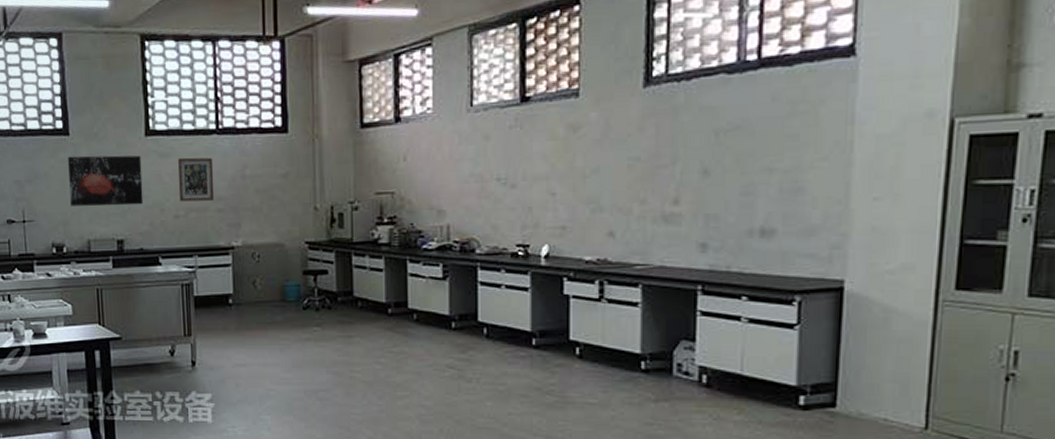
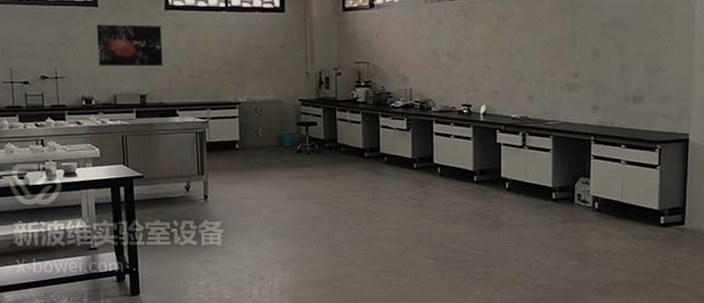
wall art: present [178,157,215,202] -> none [193,29,224,65]

